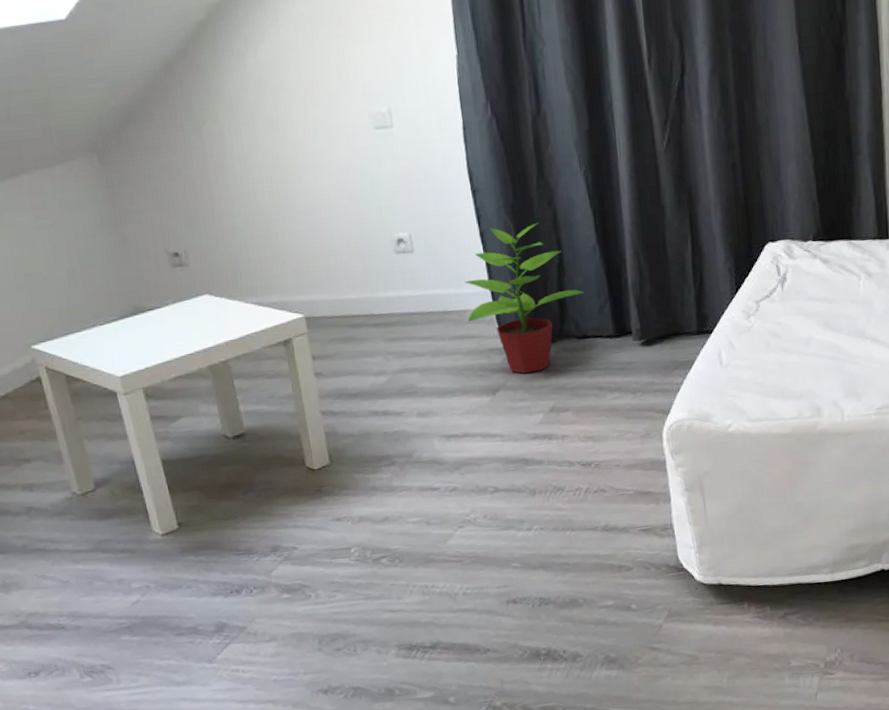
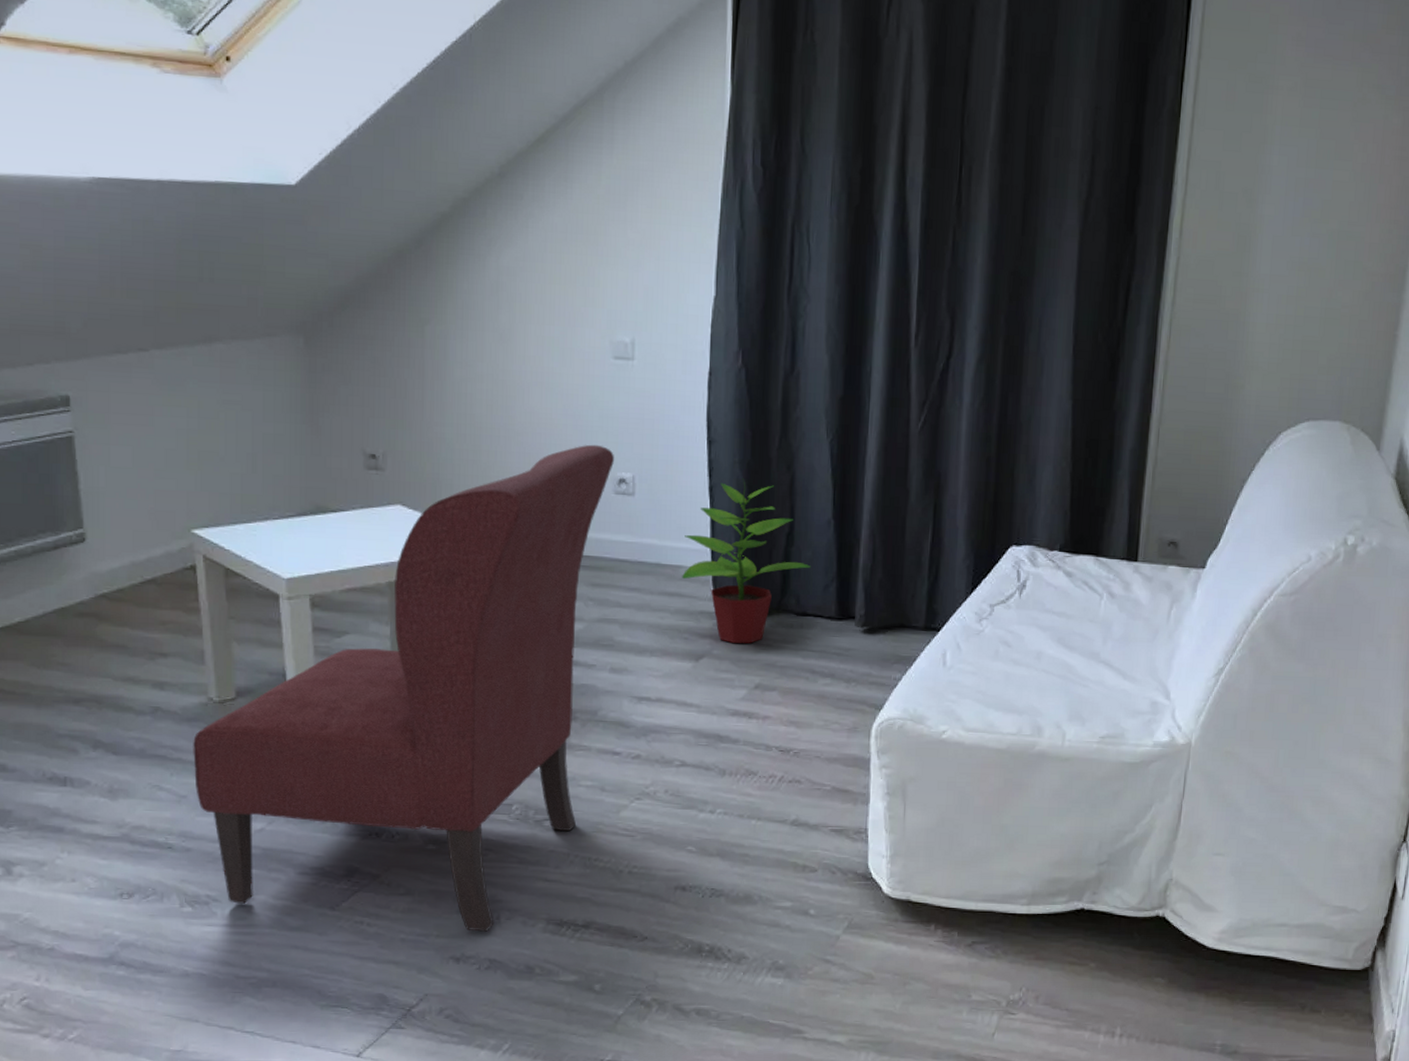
chair: none [65,211,410,669] -> present [193,444,614,932]

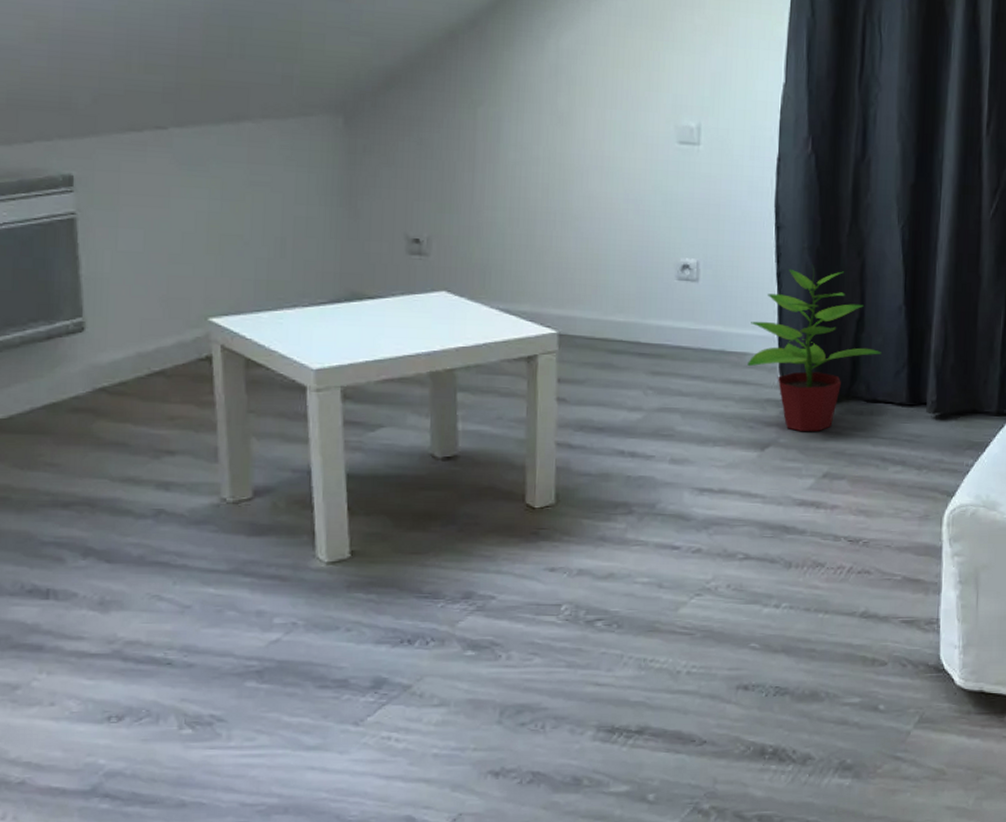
chair: present [193,444,614,932] -> none [200,229,678,743]

